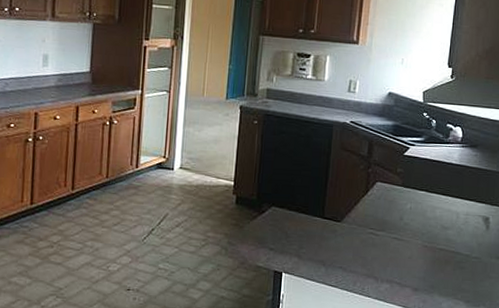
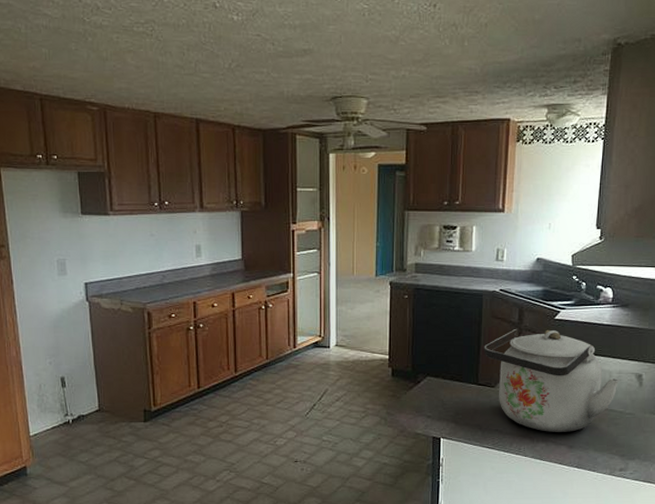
kettle: none [331,163,467,274] -> present [484,329,620,432]

